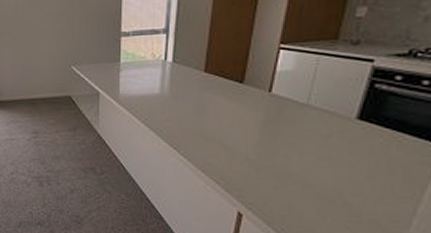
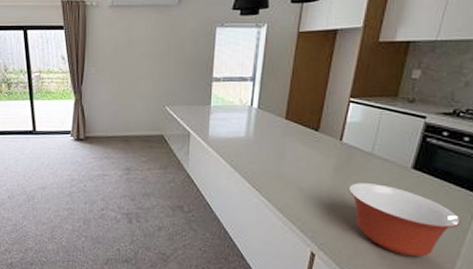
mixing bowl: none [279,137,418,216] -> present [348,183,461,257]

